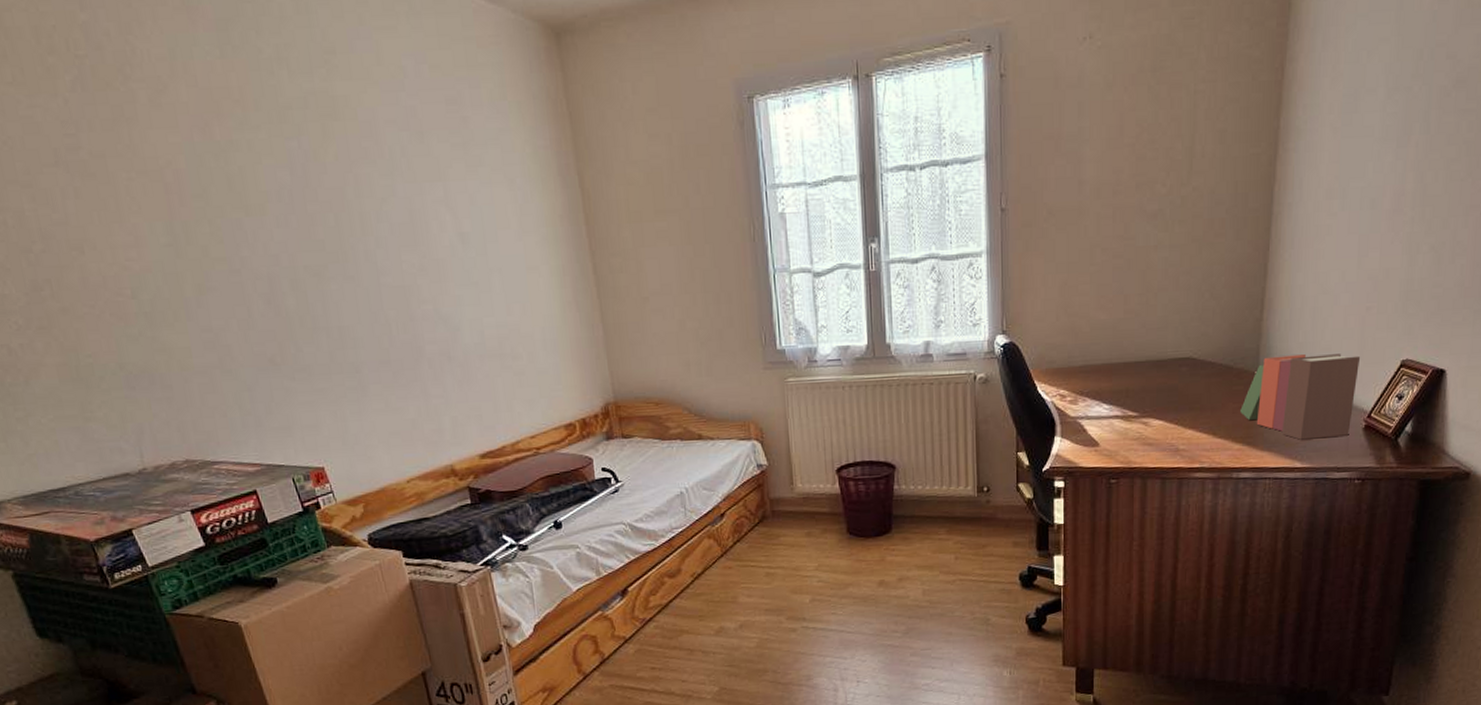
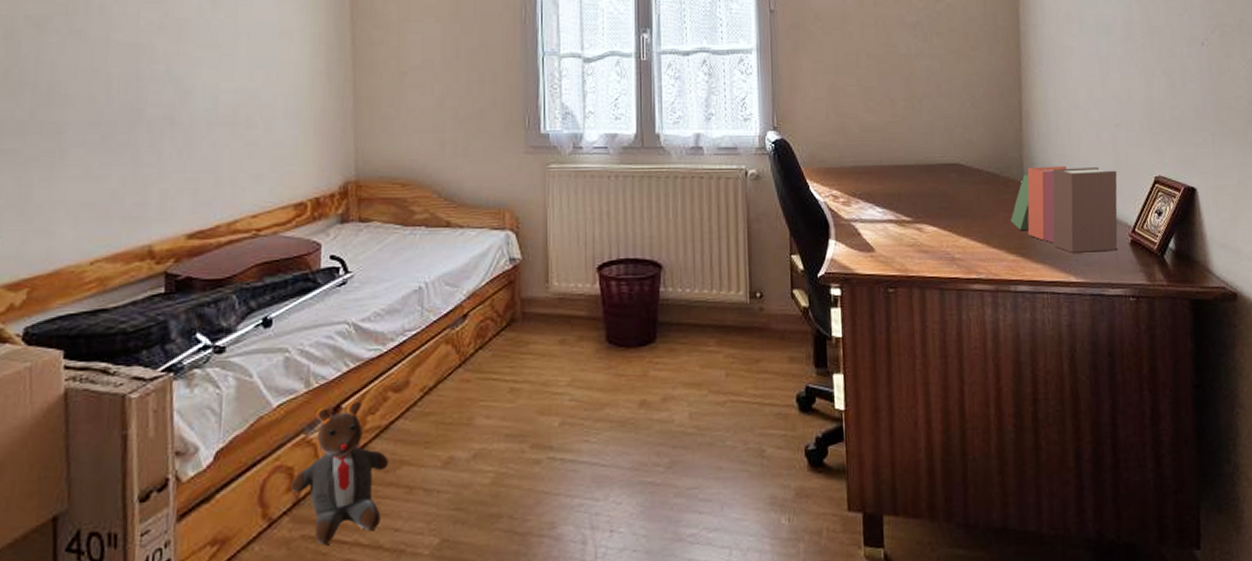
teddy bear: none [596,584,672,691] -> present [291,400,389,545]

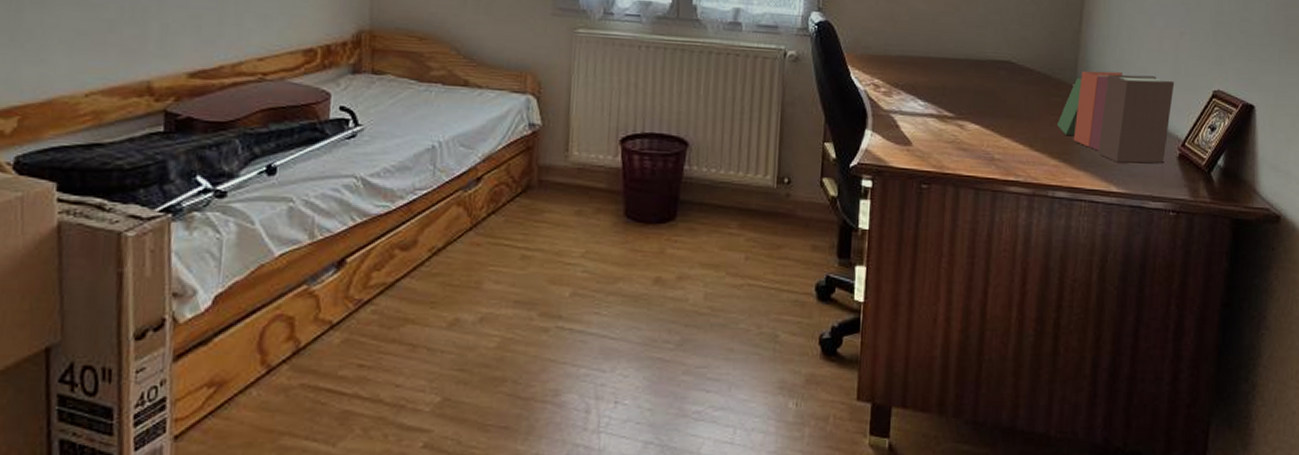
teddy bear: present [291,400,389,545] -> none [291,255,394,394]

